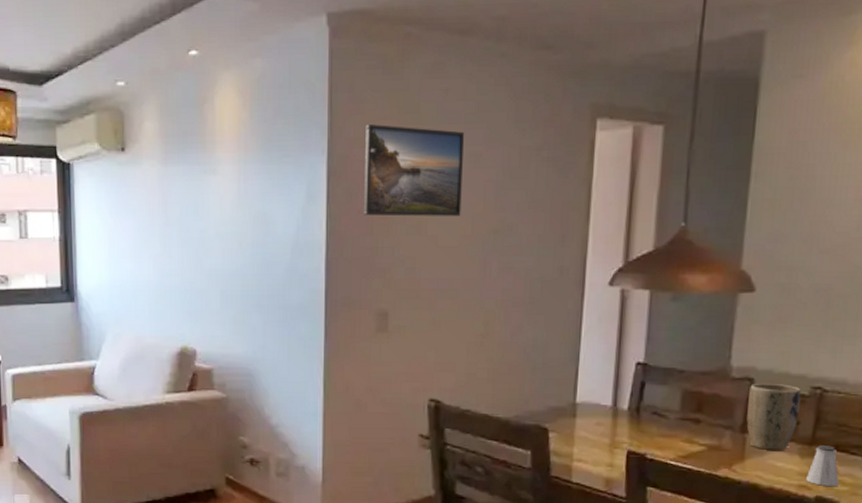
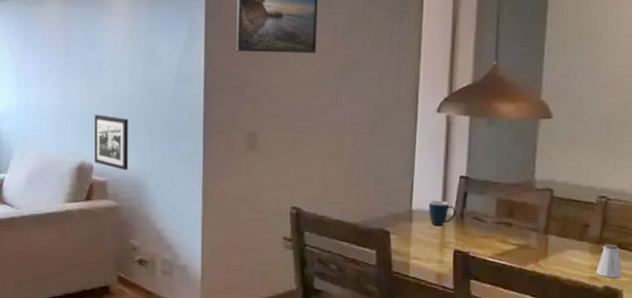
picture frame: none [197,292,238,357] -> present [94,115,129,171]
mug: none [596,392,630,423] -> present [428,200,456,227]
plant pot: present [746,383,801,451] -> none [548,193,590,249]

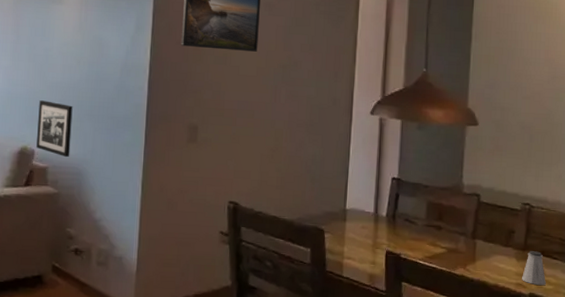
mug: present [428,200,456,227] -> none [361,200,388,227]

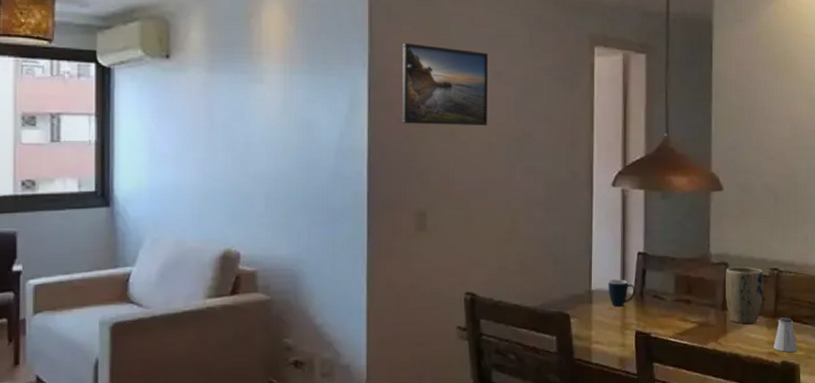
picture frame: present [36,100,73,158] -> none [242,195,282,259]
mug: none [361,200,388,227] -> present [608,279,635,307]
plant pot: none [476,198,515,255] -> present [726,266,763,325]

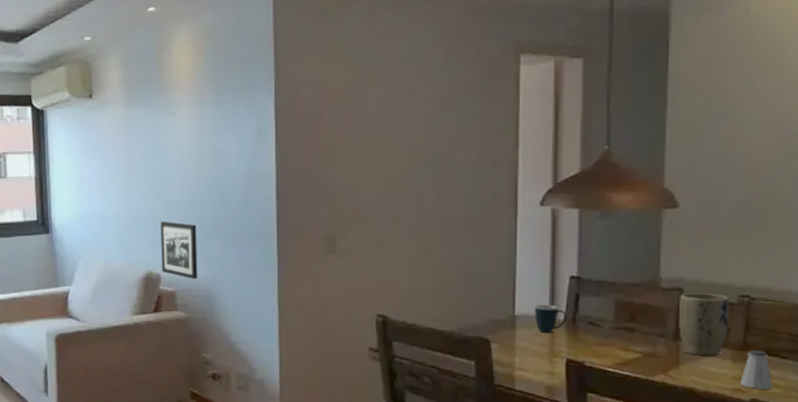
picture frame: none [242,195,282,259] -> present [160,221,198,280]
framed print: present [401,42,489,125] -> none [309,66,400,148]

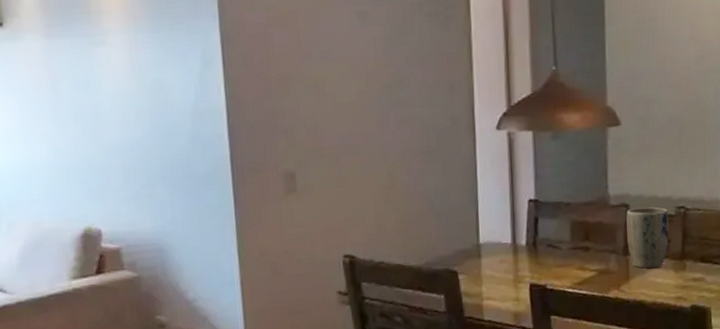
picture frame: present [160,221,198,280] -> none [97,168,146,233]
mug: present [534,304,567,333] -> none [497,230,528,260]
saltshaker: present [740,350,772,389] -> none [682,258,708,296]

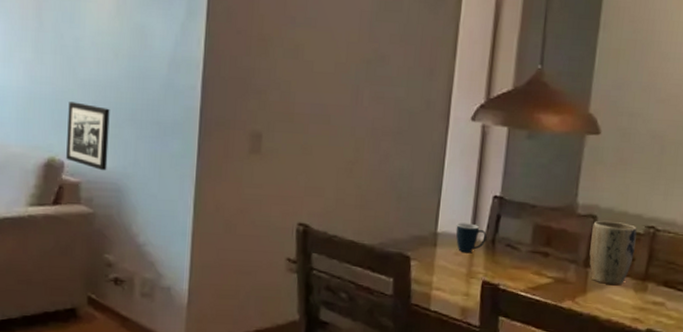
picture frame: none [97,168,146,233] -> present [66,102,110,171]
mug: none [497,230,528,260] -> present [455,223,487,253]

